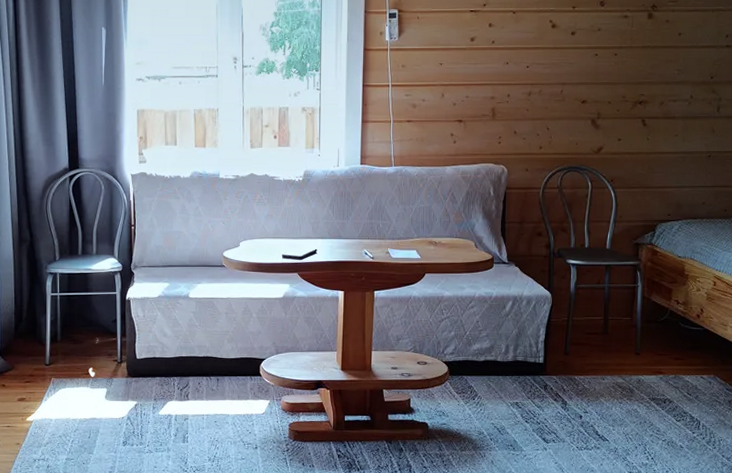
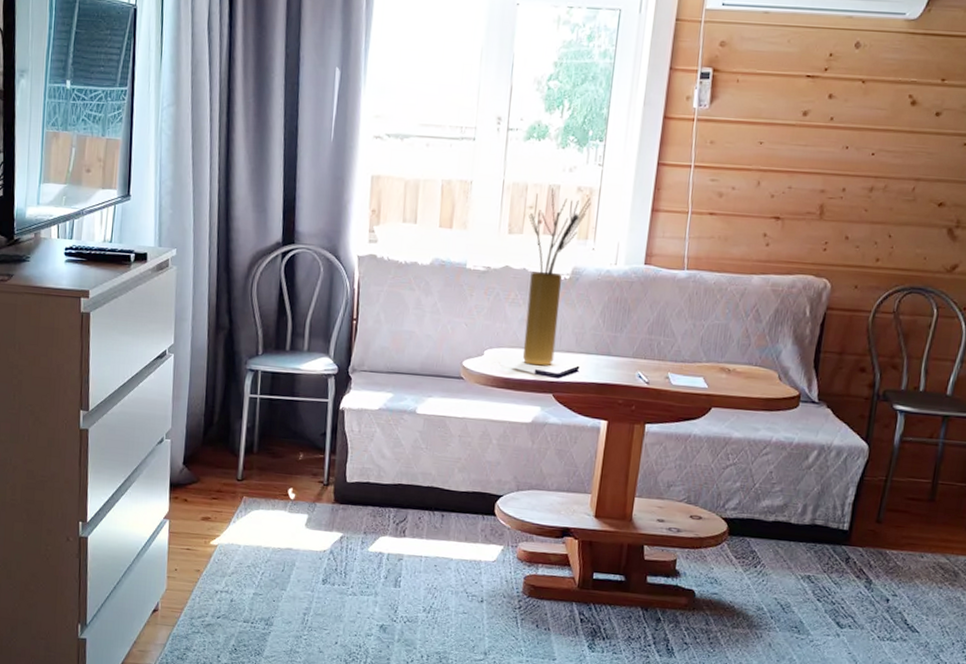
vase: none [266,110,314,251] -> present [522,188,591,366]

